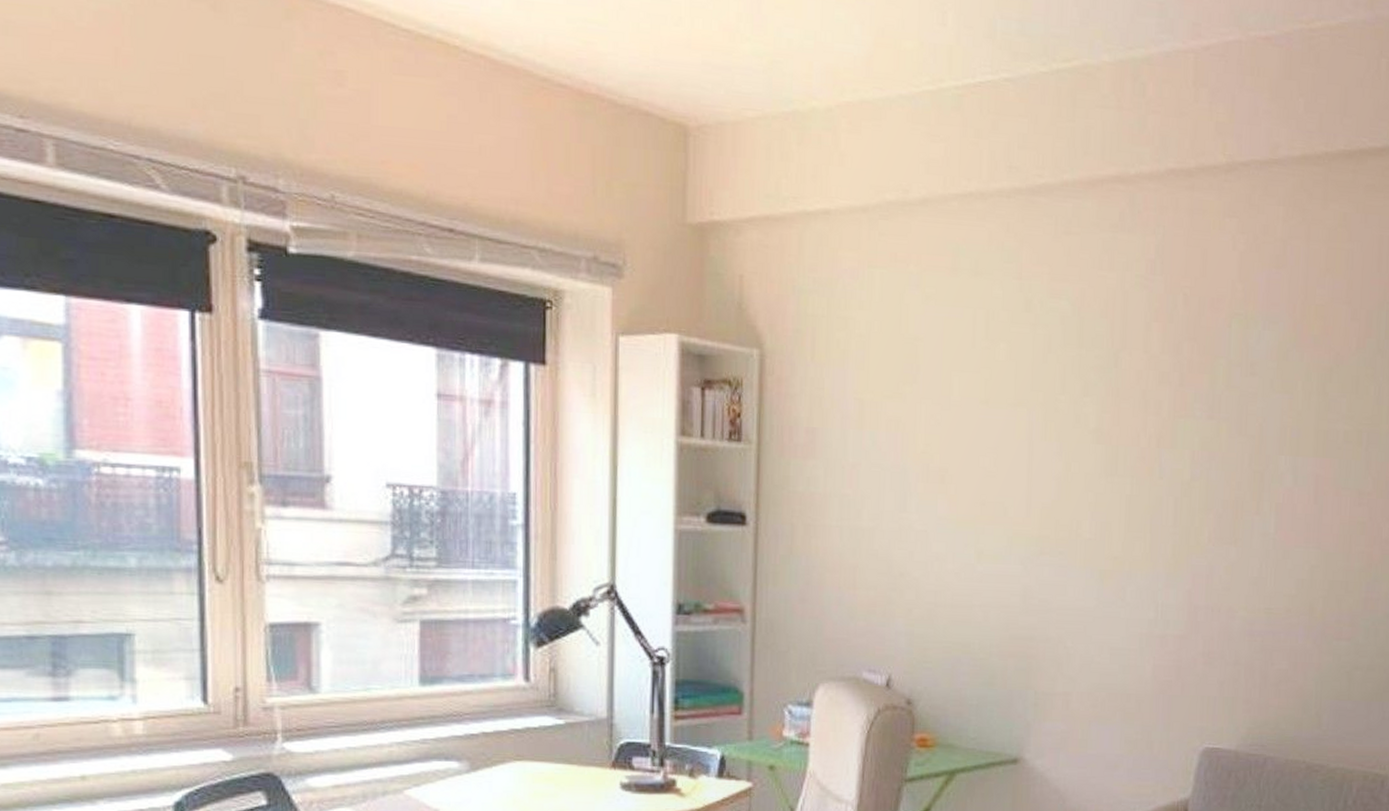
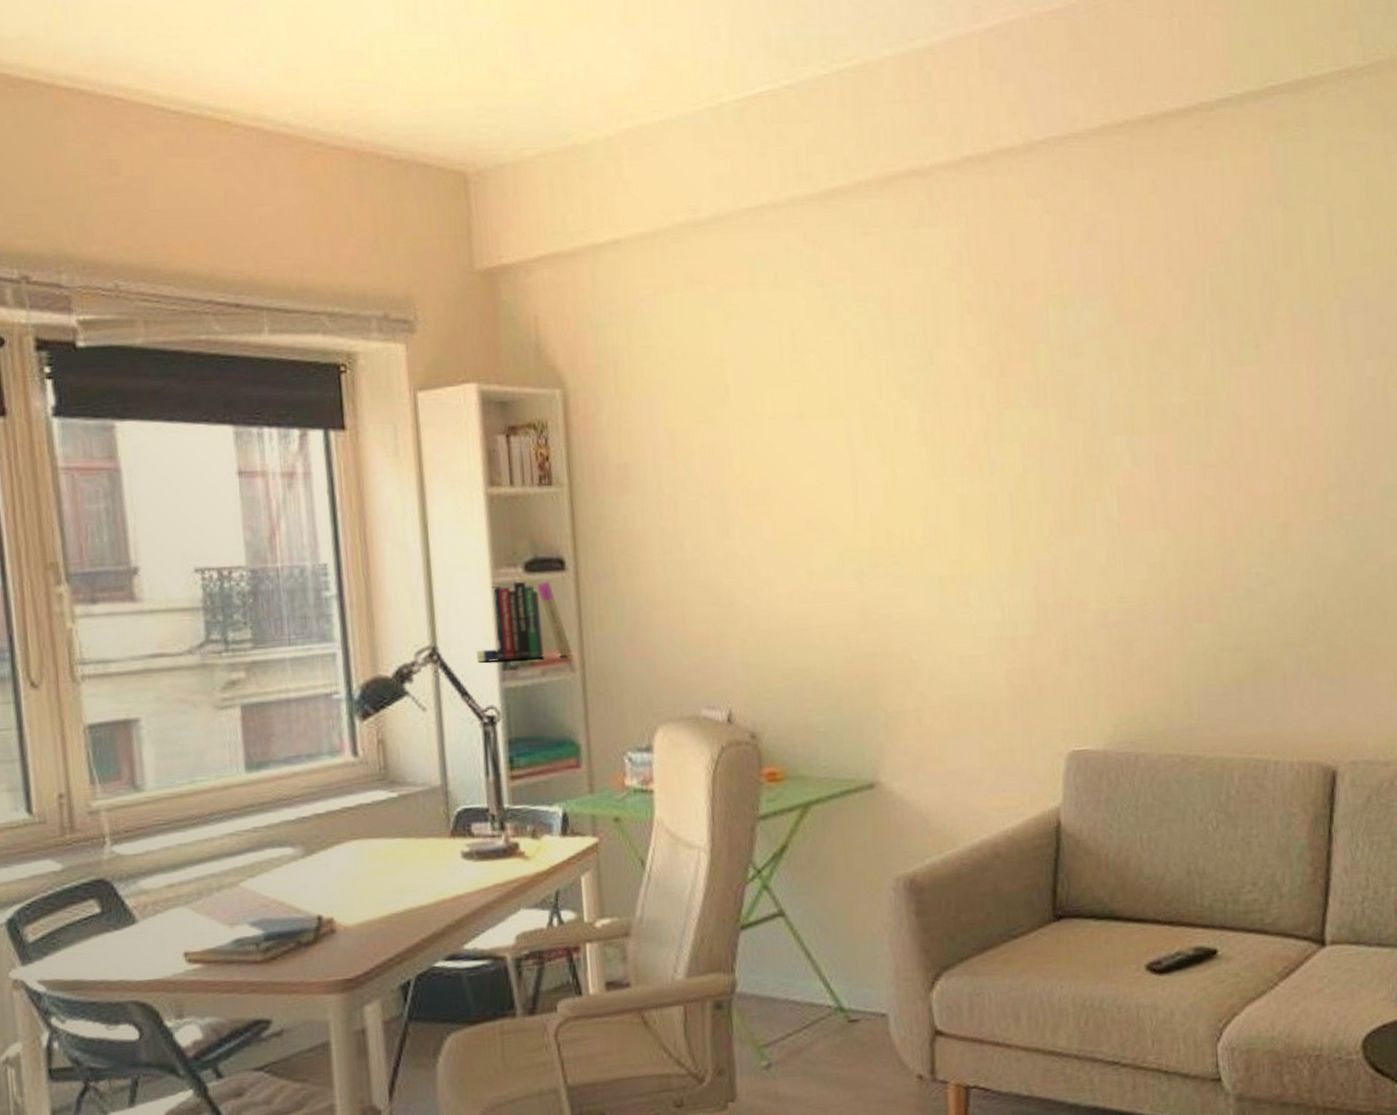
books: none [653,530,745,608] -> present [477,581,572,663]

